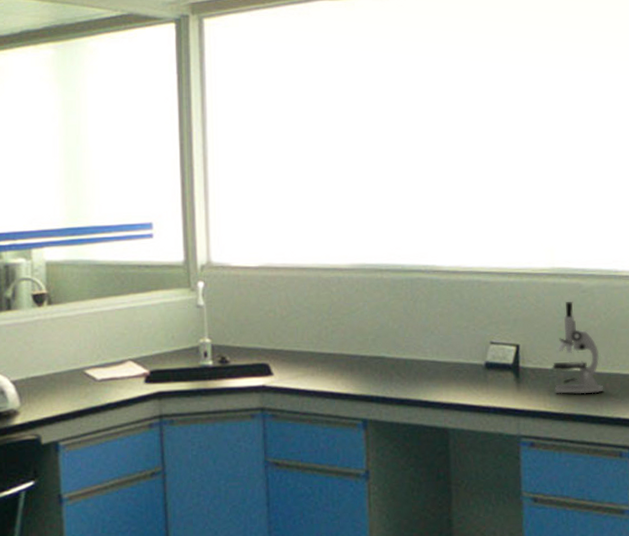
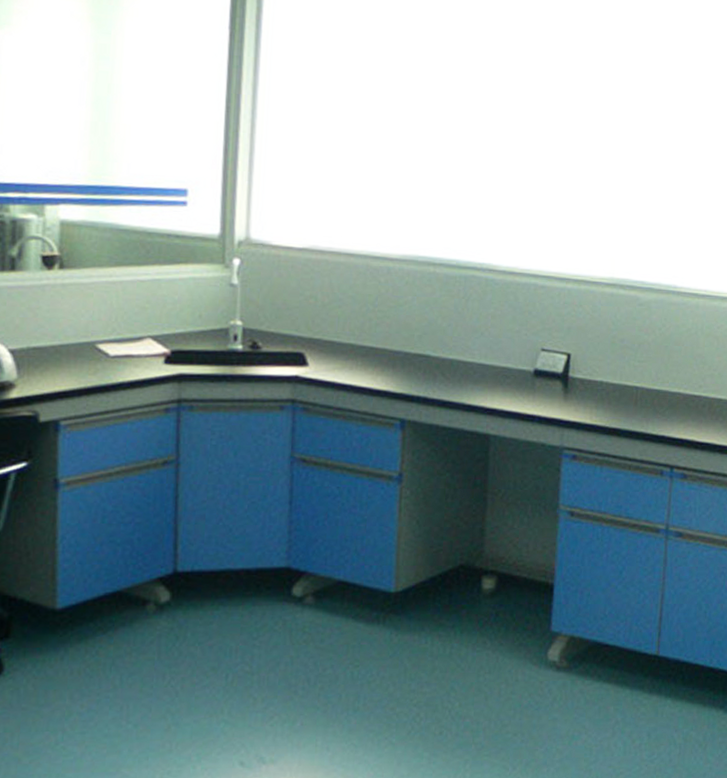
microscope: present [552,302,604,394] -> none [601,314,652,410]

